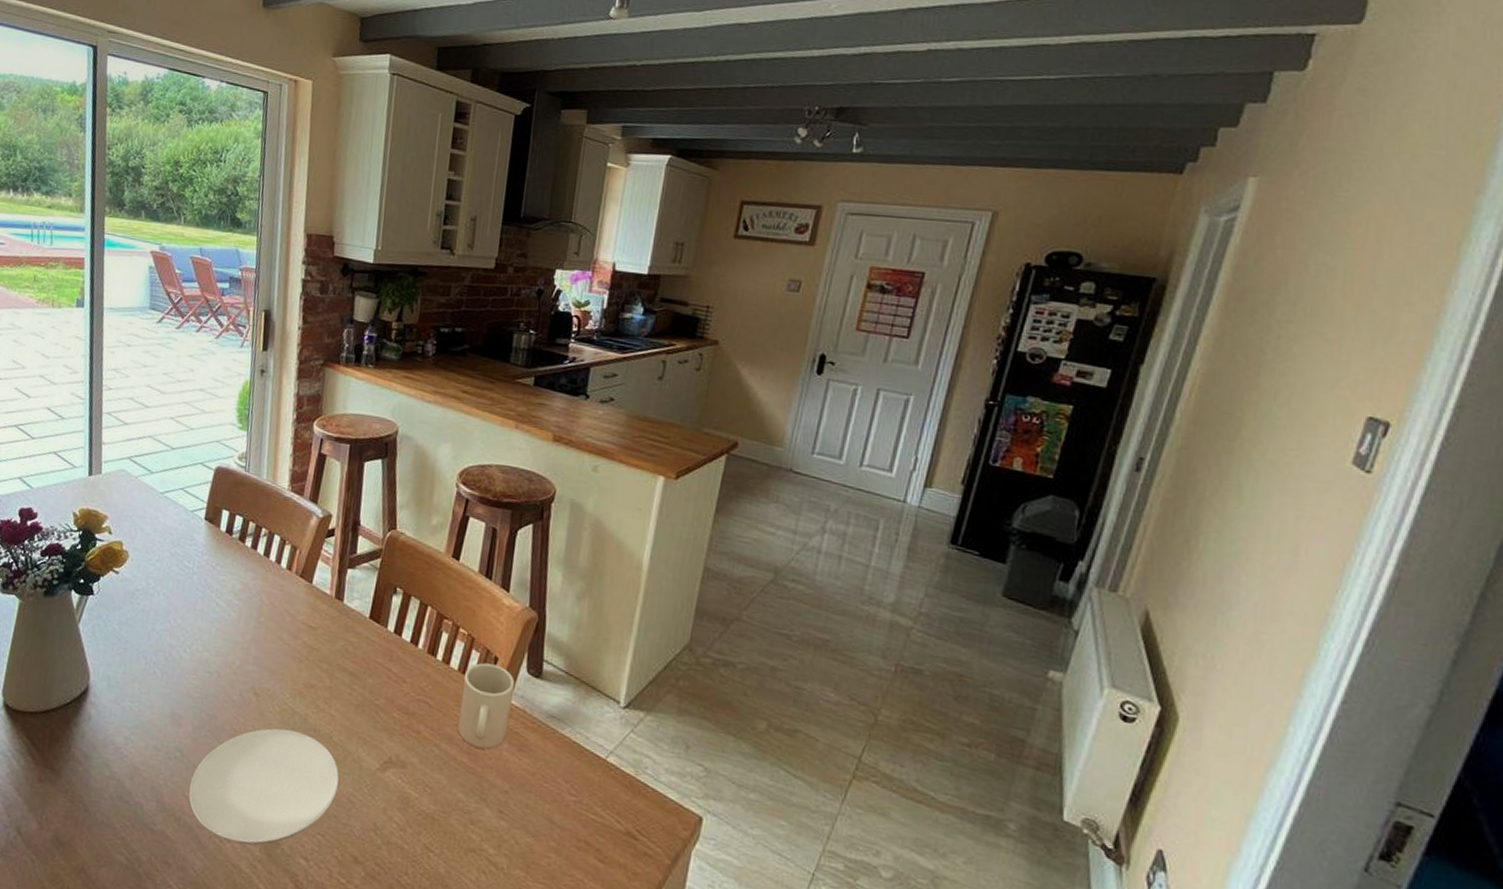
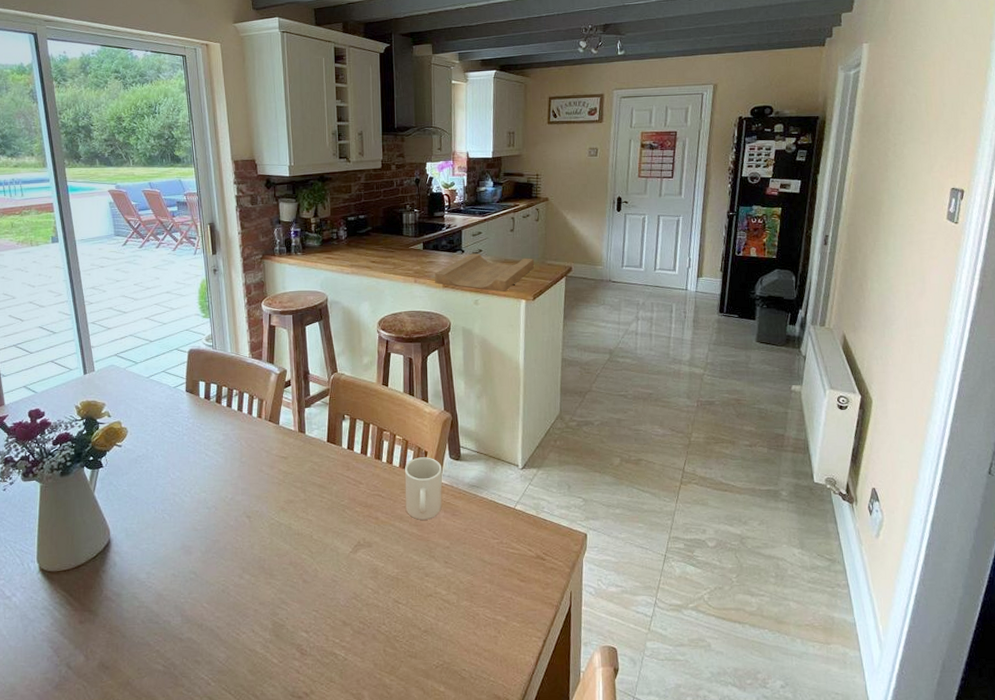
plate: present [188,728,339,845] -> none [205,538,322,633]
cutting board: none [543,401,685,462] -> present [435,253,534,292]

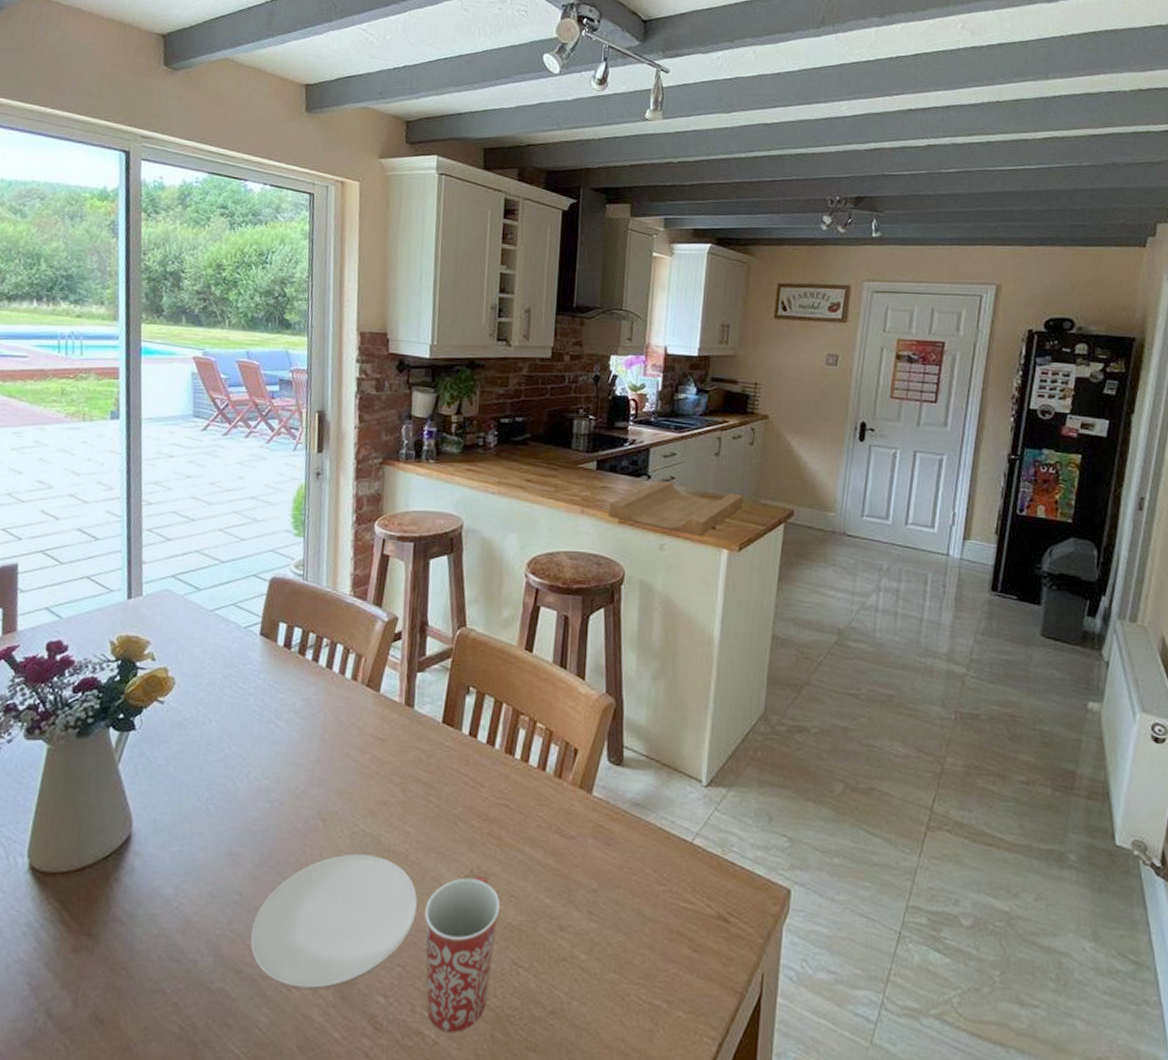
plate: none [205,538,322,633] -> present [250,854,418,990]
mug: none [328,545,382,651] -> present [424,876,501,1032]
cup: present [404,457,443,520] -> none [540,756,597,848]

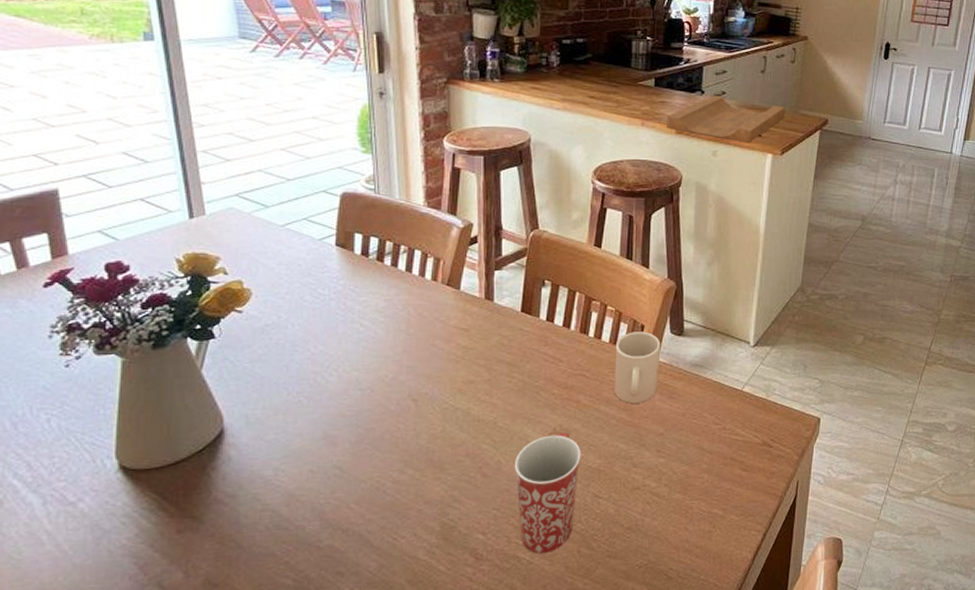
plate: present [250,854,418,990] -> none [353,425,507,537]
cup: none [540,756,597,848] -> present [614,331,661,404]

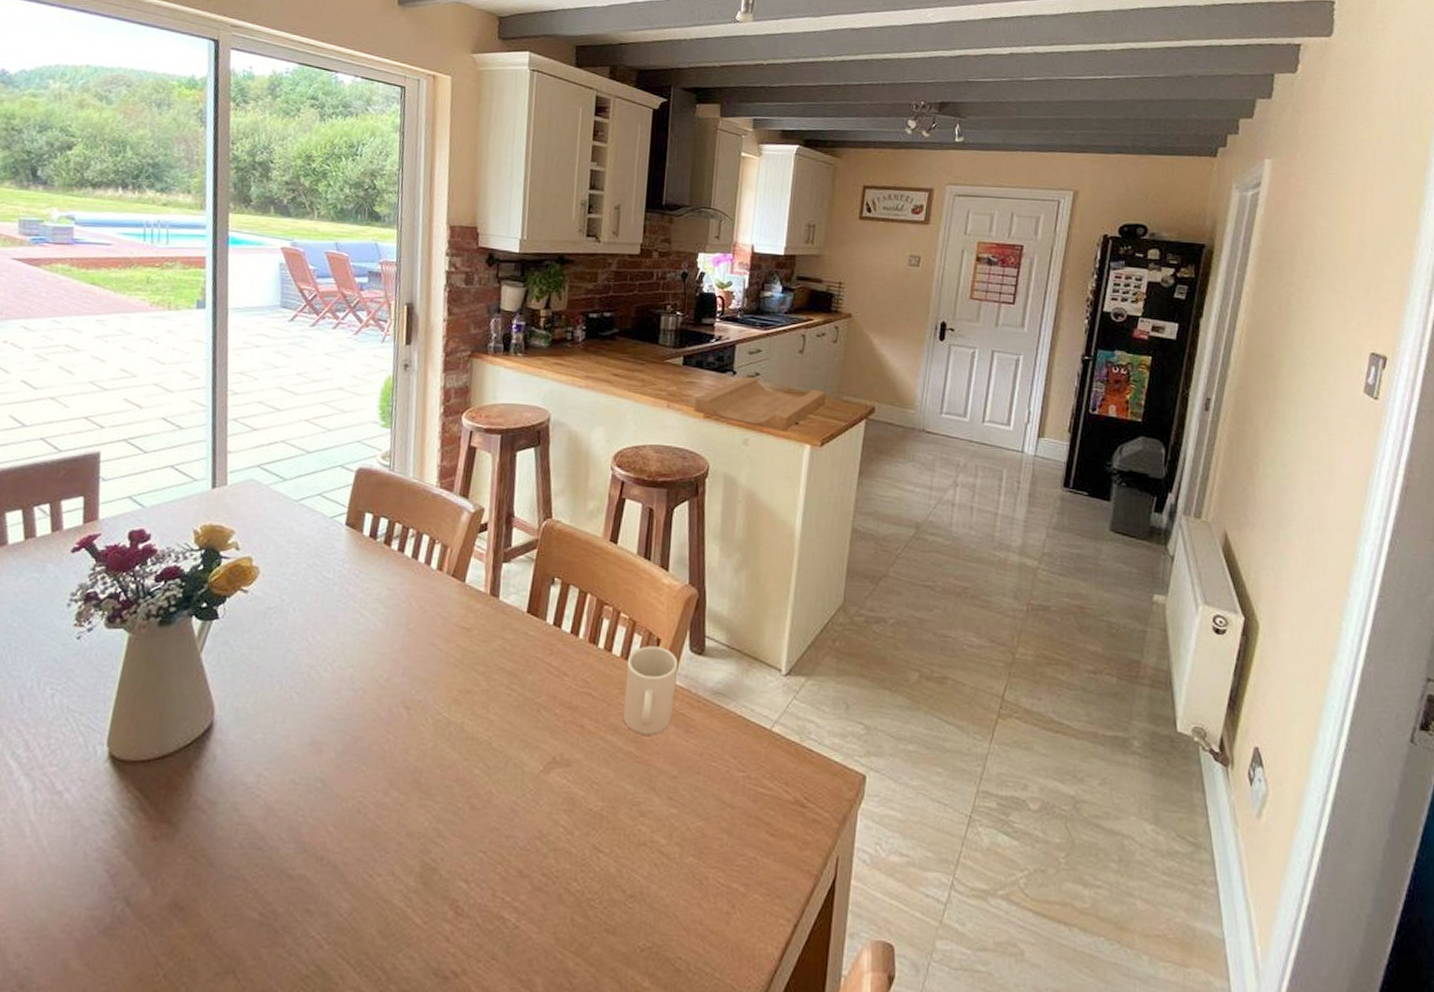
mug: present [514,433,581,553] -> none [506,763,582,916]

